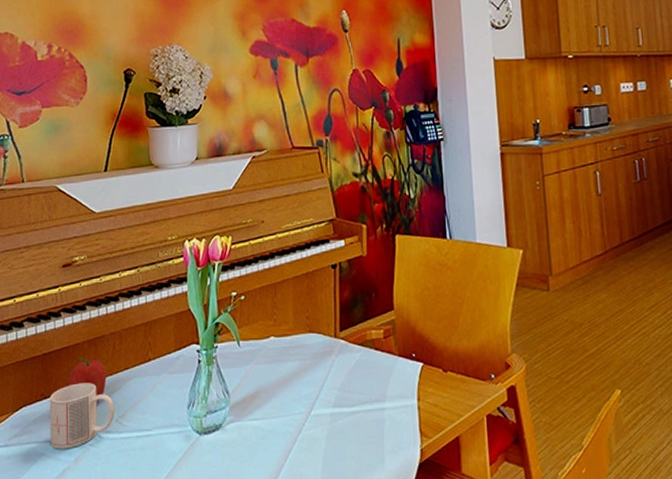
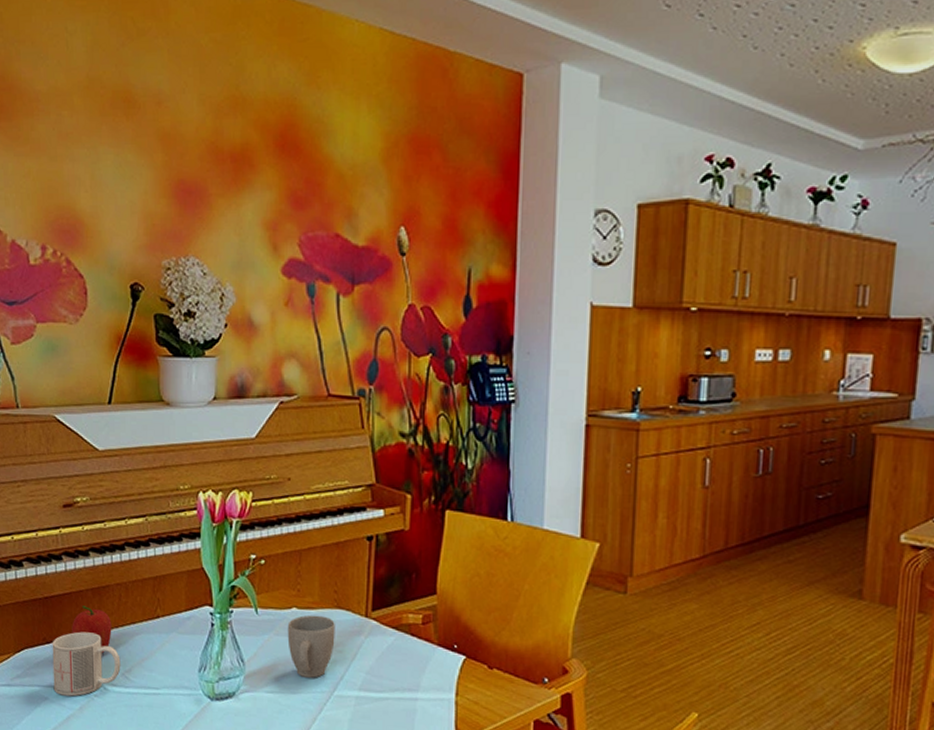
mug: none [267,341,309,401] -> present [287,615,335,678]

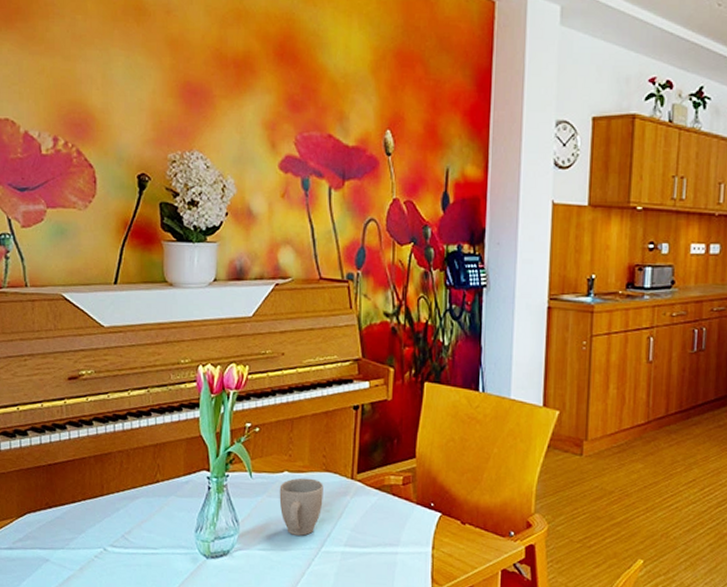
mug: present [52,631,121,697] -> none [54,496,121,558]
fruit: present [72,606,112,654] -> none [74,472,113,517]

